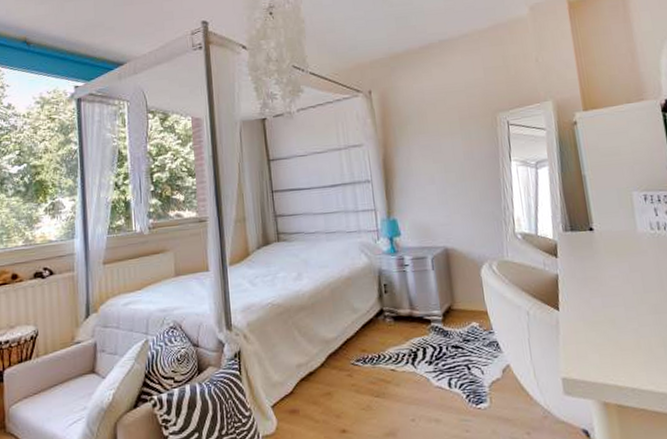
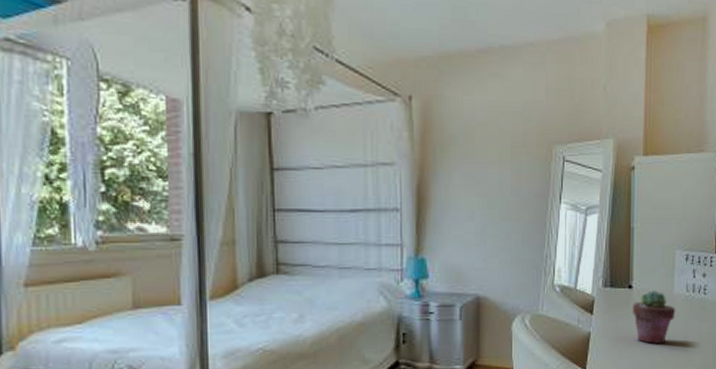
potted succulent: none [596,231,643,282] -> present [632,290,676,344]

